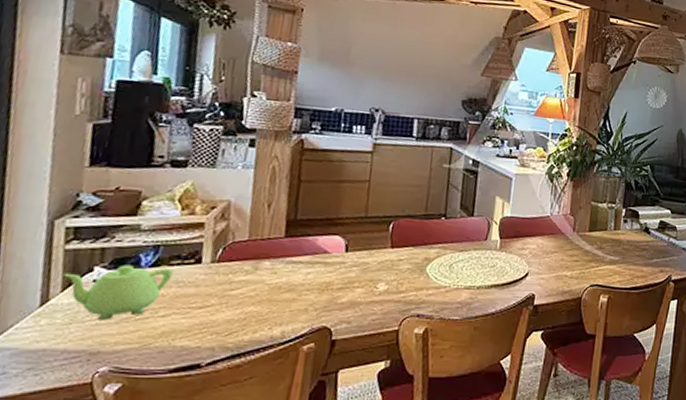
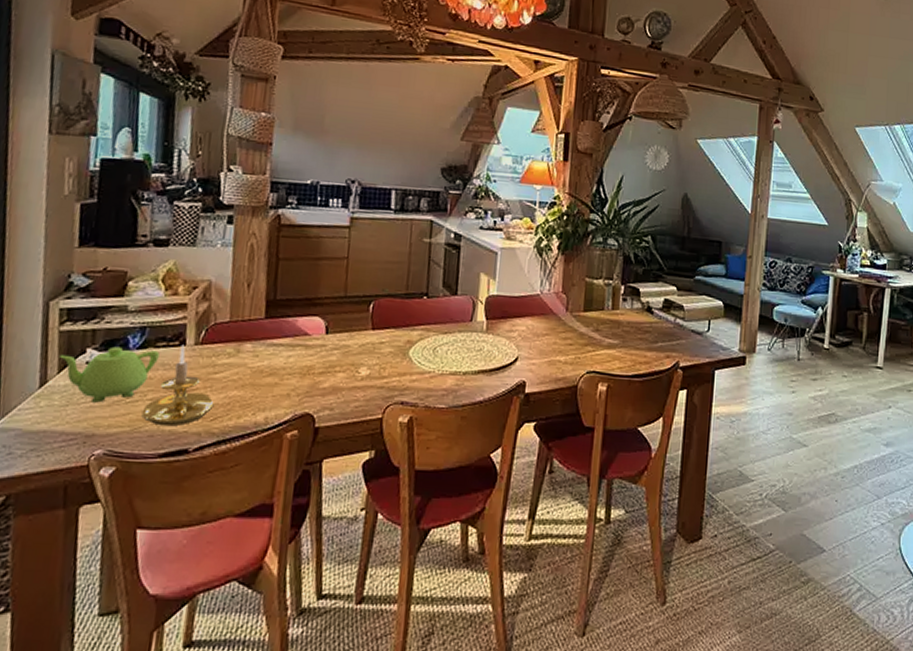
candle holder: none [152,262,230,342] -> present [141,345,214,427]

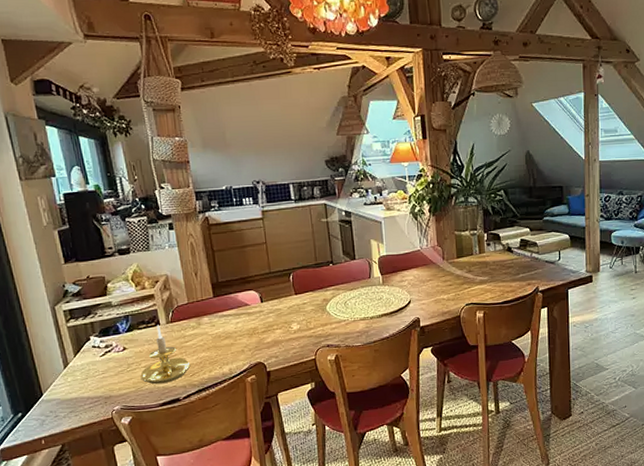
teapot: present [59,346,159,403] -> none [72,332,143,374]

